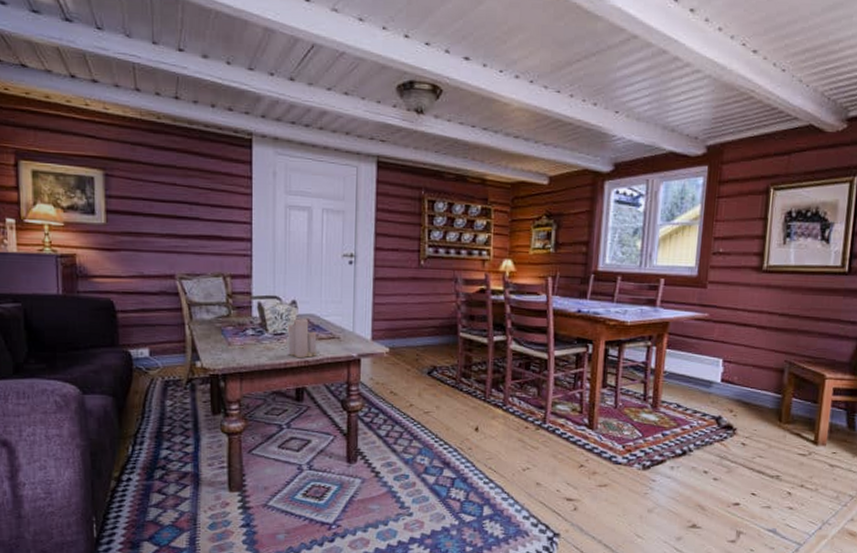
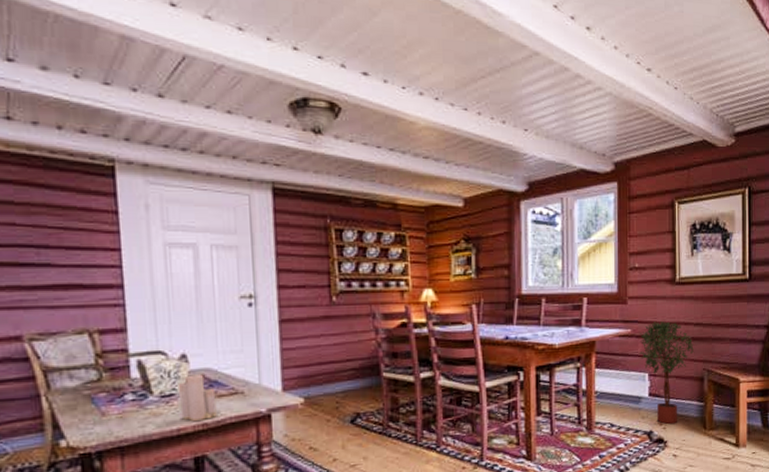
potted tree: none [715,308,777,413] -> present [639,321,694,425]

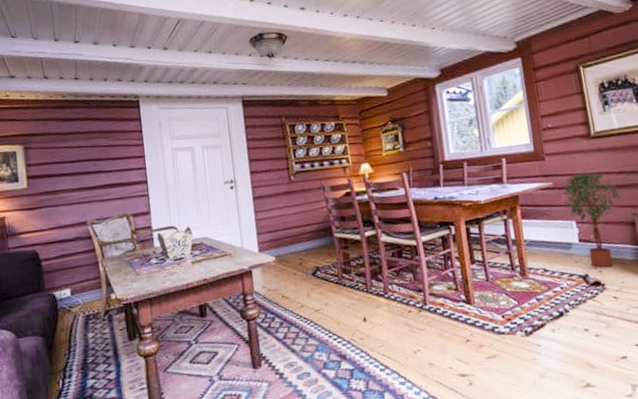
candle: present [179,372,217,422] -> none [186,240,213,278]

